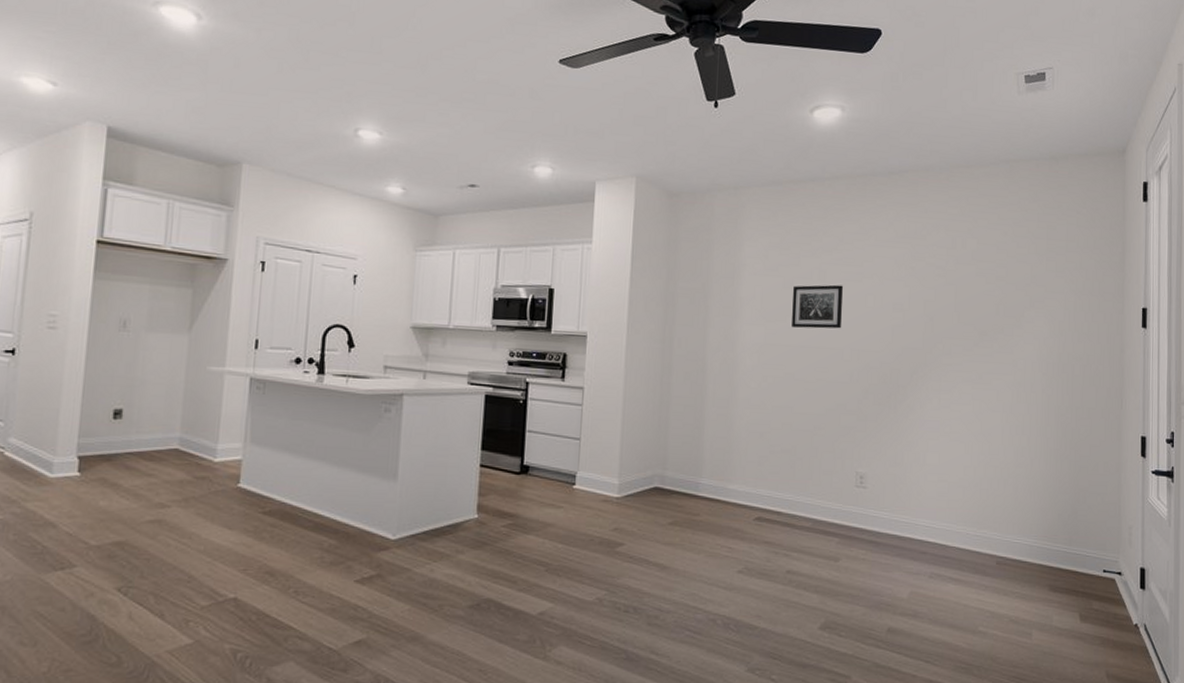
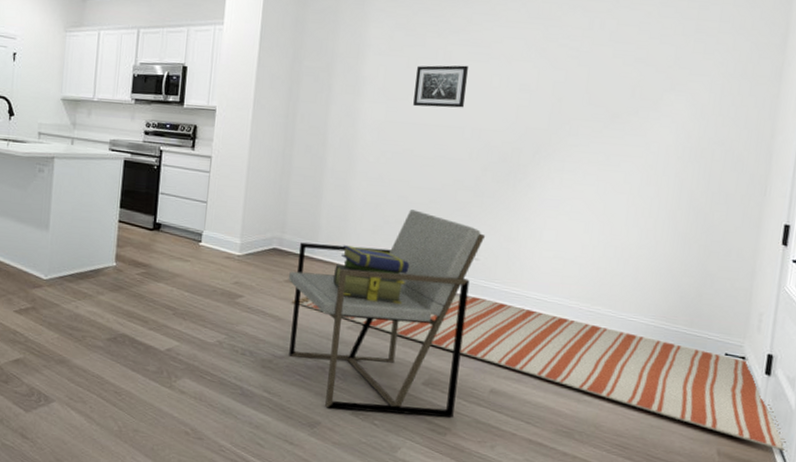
armchair: none [673,437,872,666] -> present [289,209,486,418]
rug: none [677,527,1168,668] -> present [292,295,788,452]
stack of books: none [720,480,798,542] -> present [333,245,410,305]

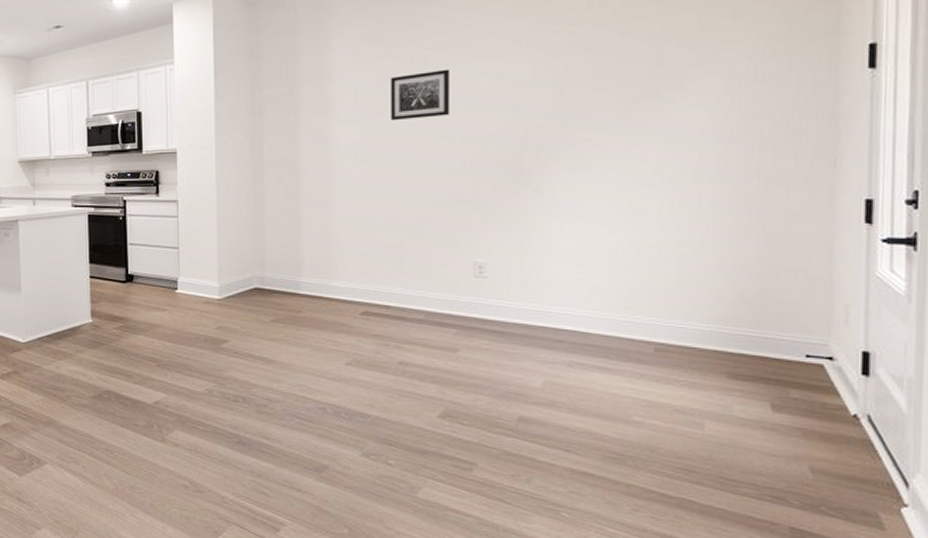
armchair: present [289,209,486,418] -> none [275,231,492,452]
rug: present [292,295,788,452] -> none [281,318,903,463]
stack of books: present [333,245,410,305] -> none [324,277,408,334]

